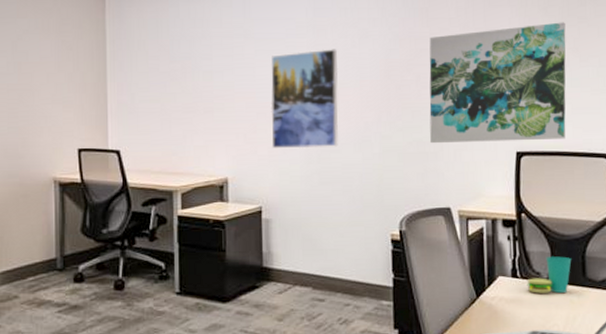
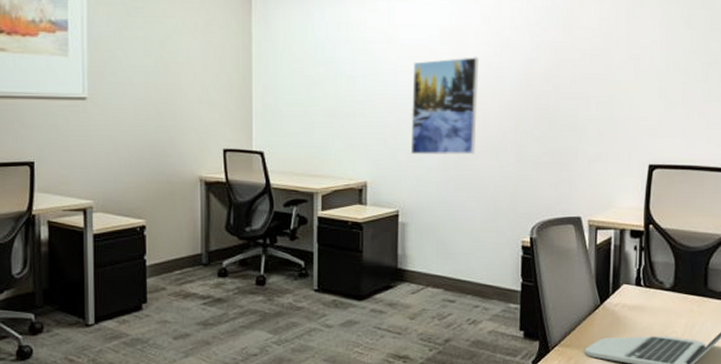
wall art: present [429,22,566,144] -> none [565,36,708,154]
cup: present [527,256,572,293] -> none [649,267,695,302]

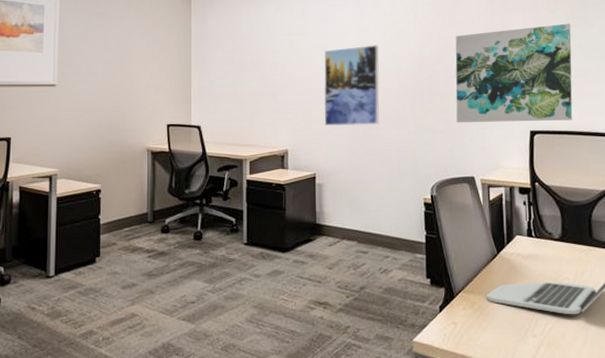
wall art: none [565,36,708,154] -> present [455,23,573,123]

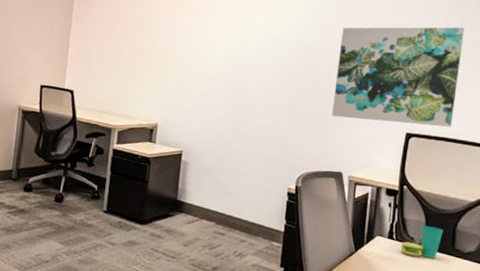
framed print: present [323,45,380,126] -> none [197,28,262,109]
cup: none [540,219,580,251] -> present [400,225,444,258]

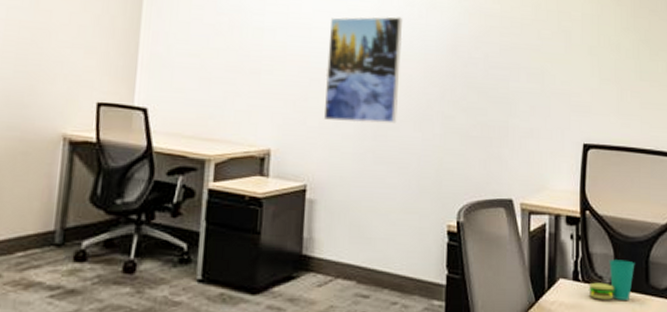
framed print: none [197,28,262,109] -> present [323,17,403,124]
wall art: present [332,27,464,127] -> none [495,12,637,134]

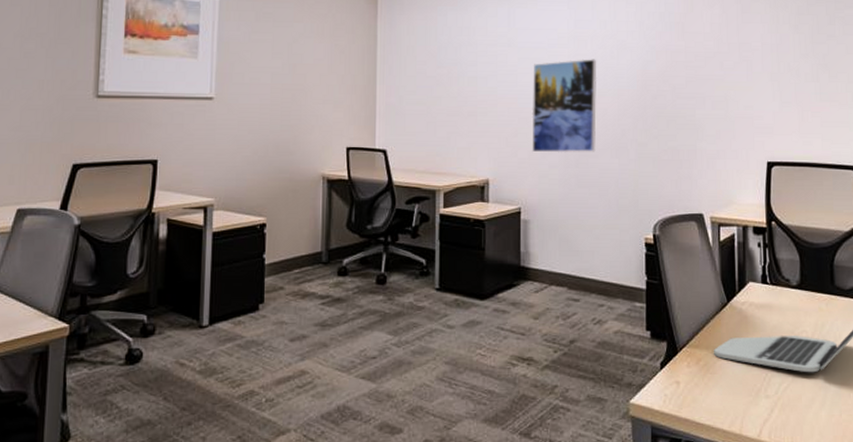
cup: present [588,259,635,300] -> none [776,264,820,300]

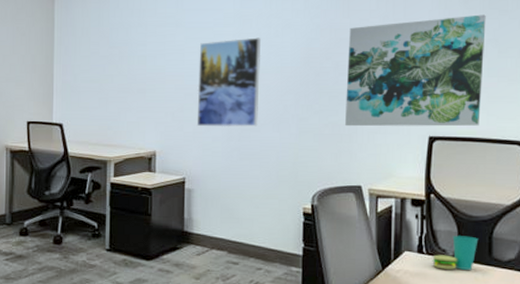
wall art: none [684,39,816,152] -> present [345,14,486,127]
cup: none [776,264,820,300] -> present [432,236,479,270]

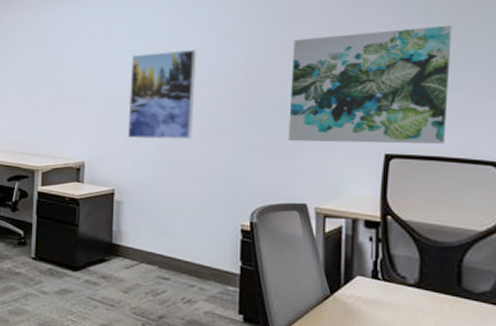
cup: present [432,236,479,270] -> none [389,262,445,300]

